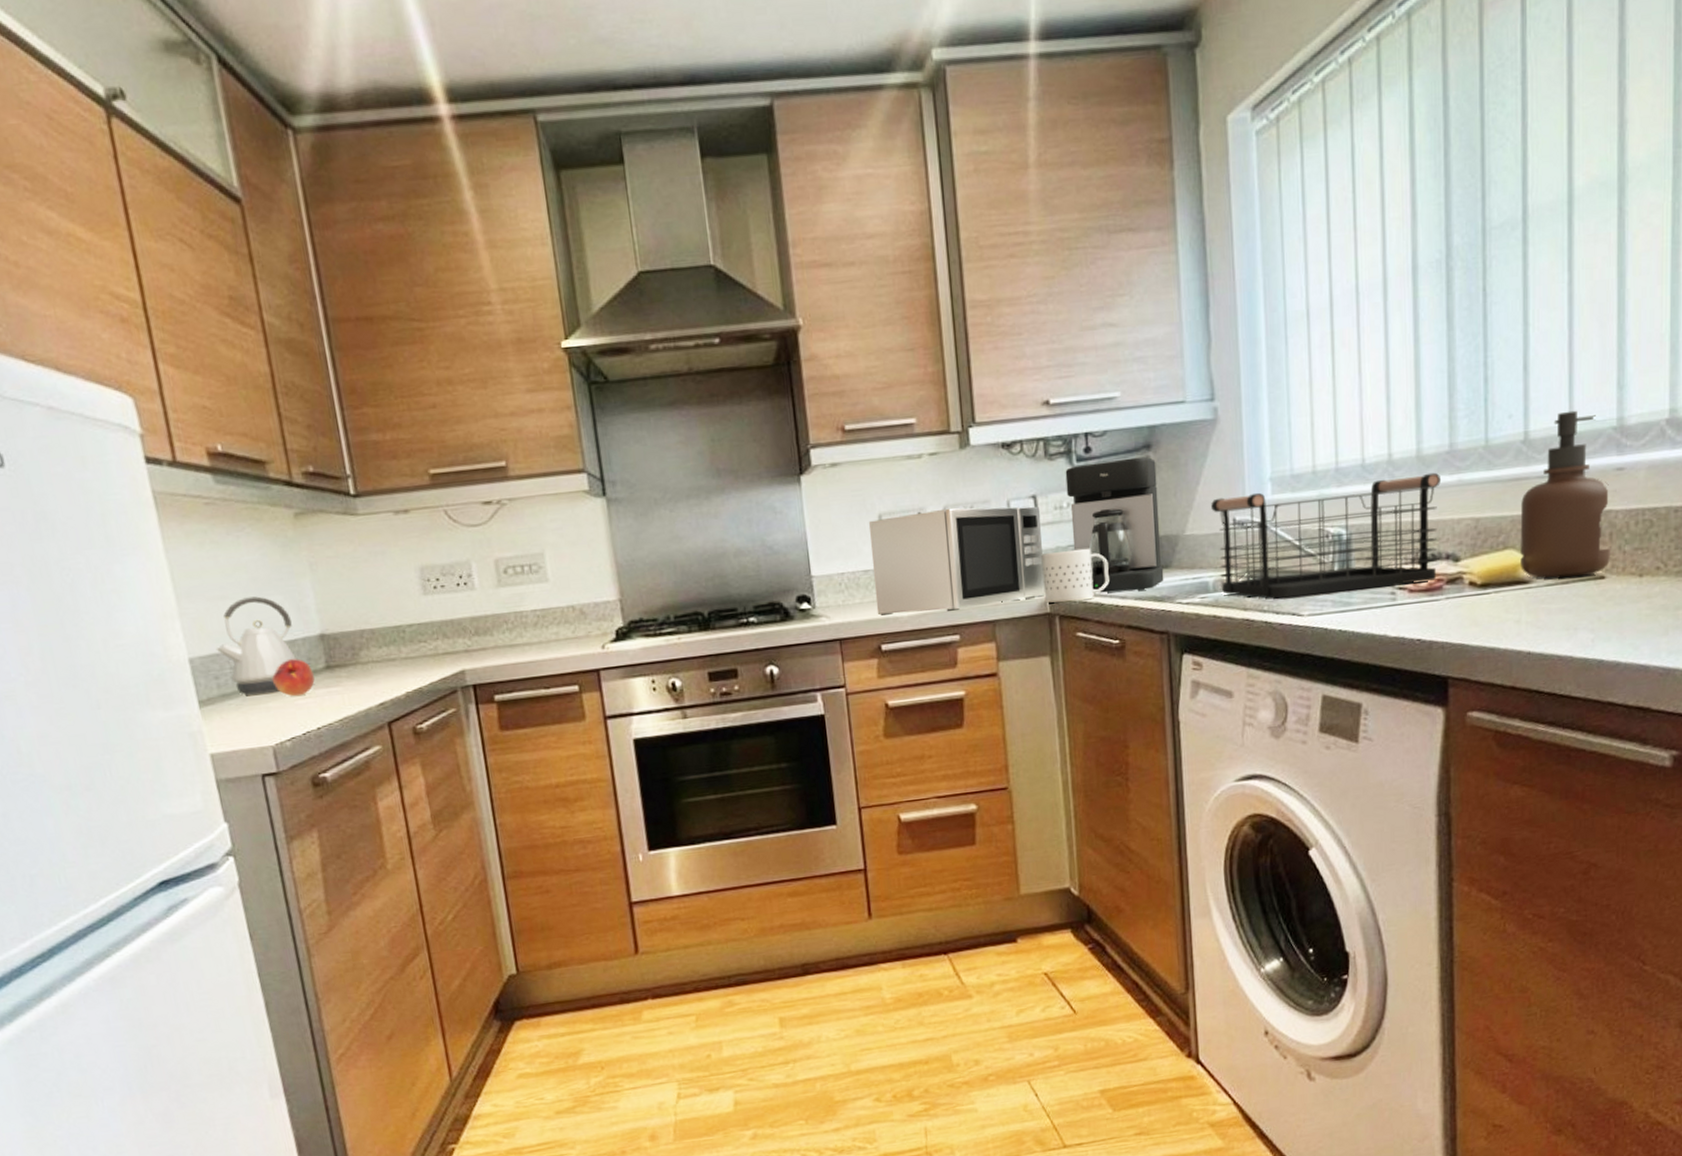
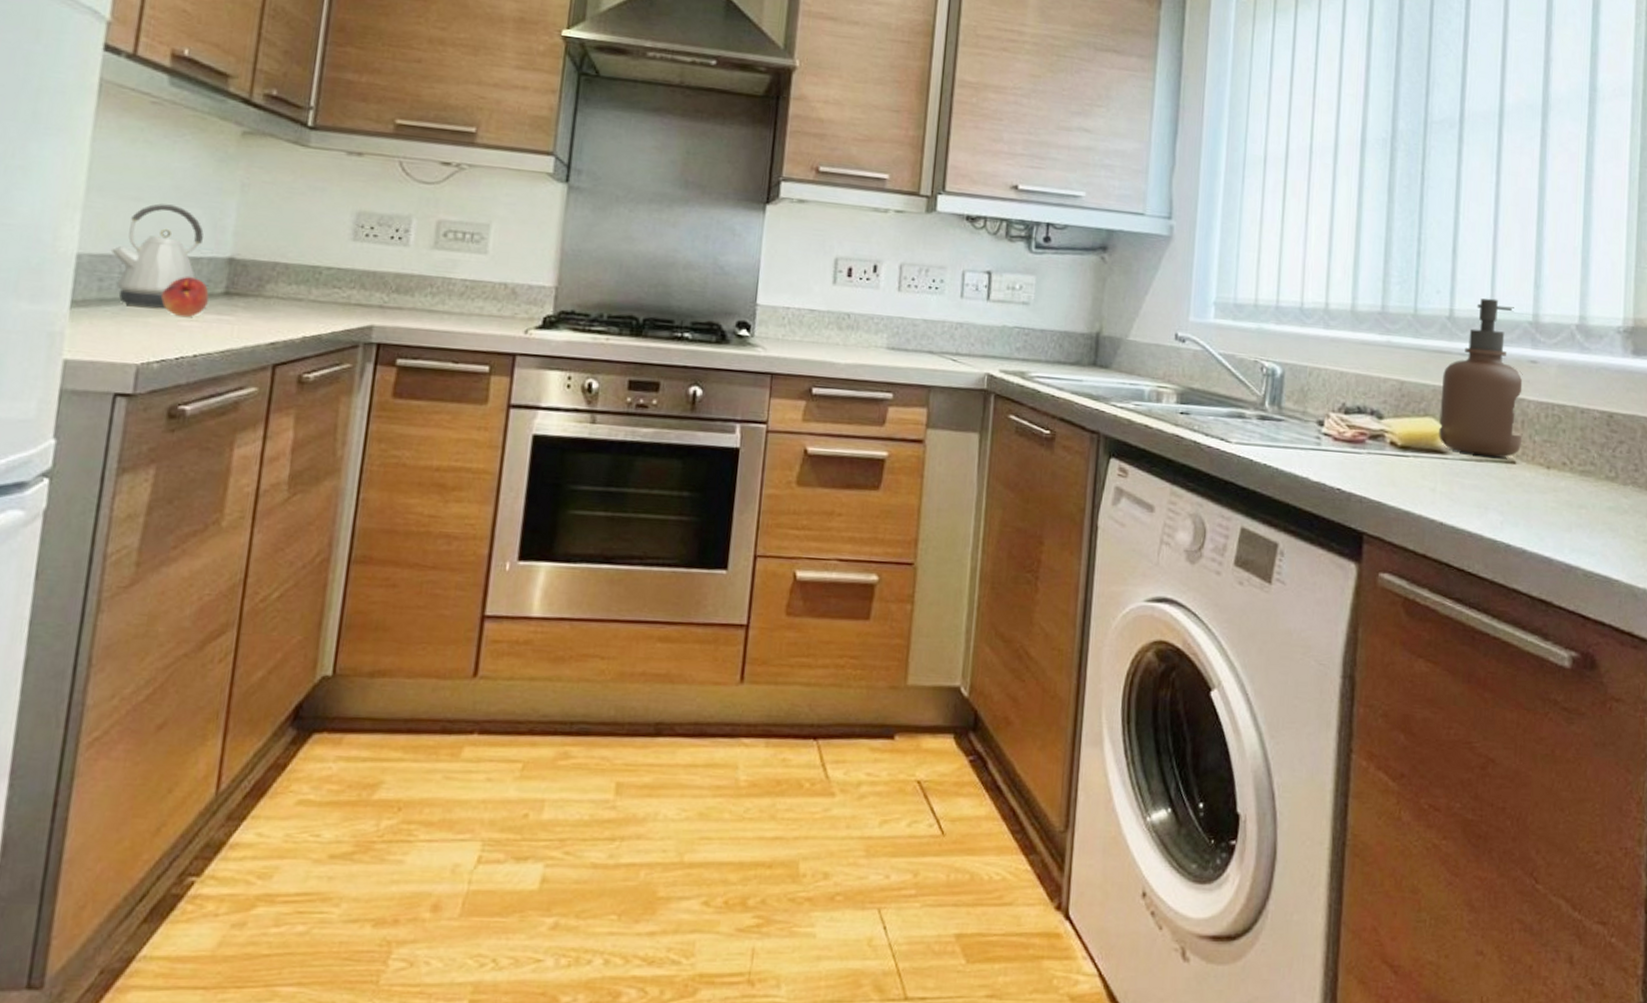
microwave: present [869,506,1045,616] -> none [814,262,993,371]
mug: present [1041,548,1109,603] -> none [983,330,1051,385]
coffee maker: present [1065,456,1164,594] -> none [1019,252,1110,387]
dish rack: present [1211,472,1442,599] -> none [1156,311,1372,433]

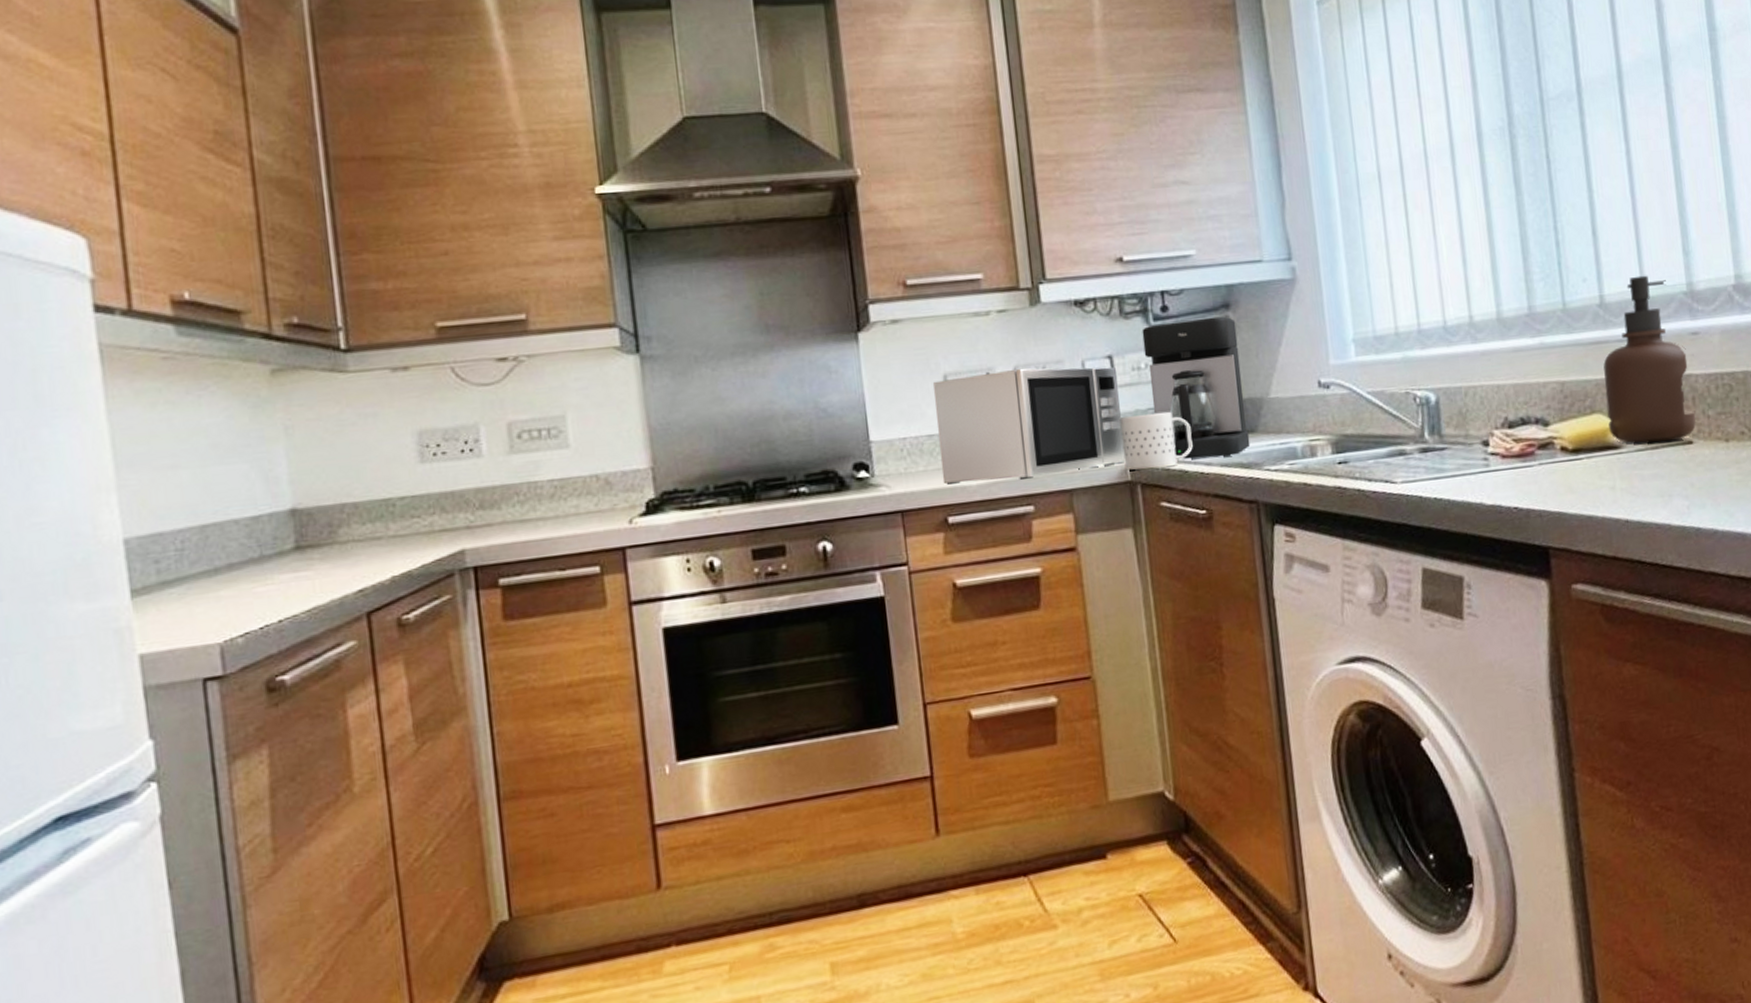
kettle: present [110,203,204,308] -> none [159,465,259,583]
fruit: present [160,277,209,318] -> none [226,538,280,584]
microwave: none [814,262,993,371] -> present [933,366,1126,485]
mug: none [983,330,1051,385] -> present [1119,411,1193,471]
coffee maker: none [1019,252,1110,387] -> present [1142,316,1251,460]

